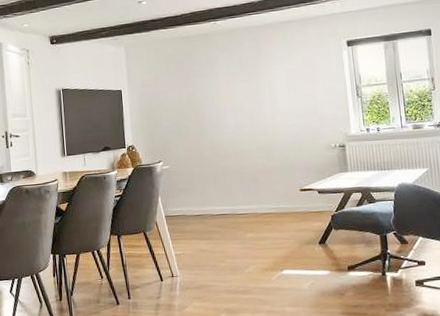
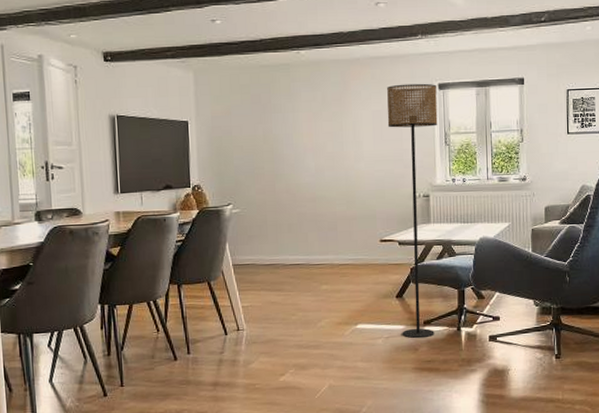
floor lamp: none [298,41,360,284] -> present [387,83,438,339]

